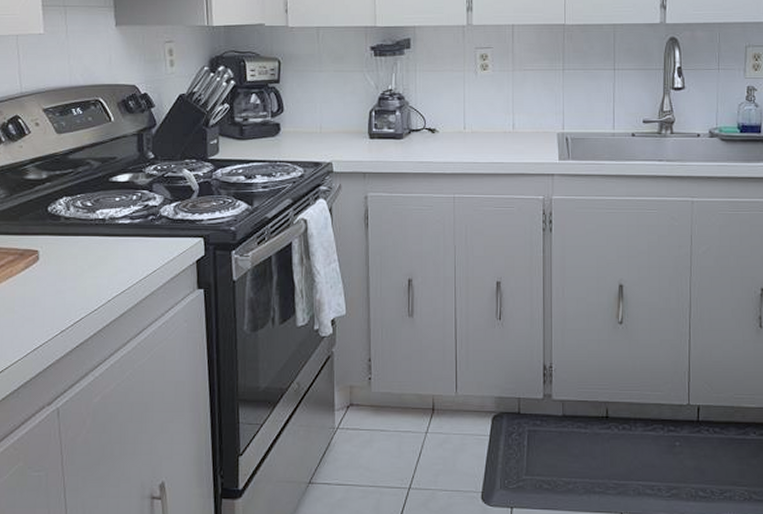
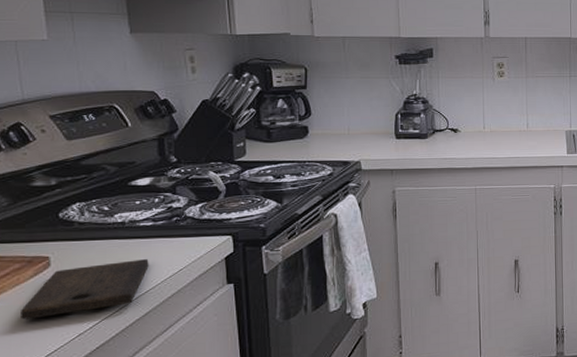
cutting board: none [12,258,126,312] -> present [21,259,149,320]

